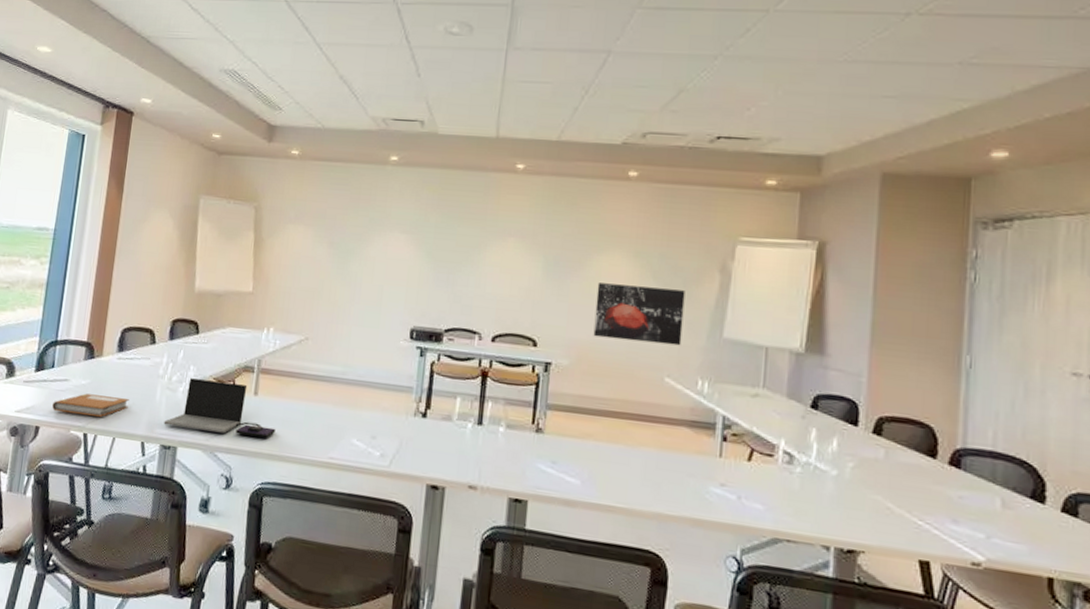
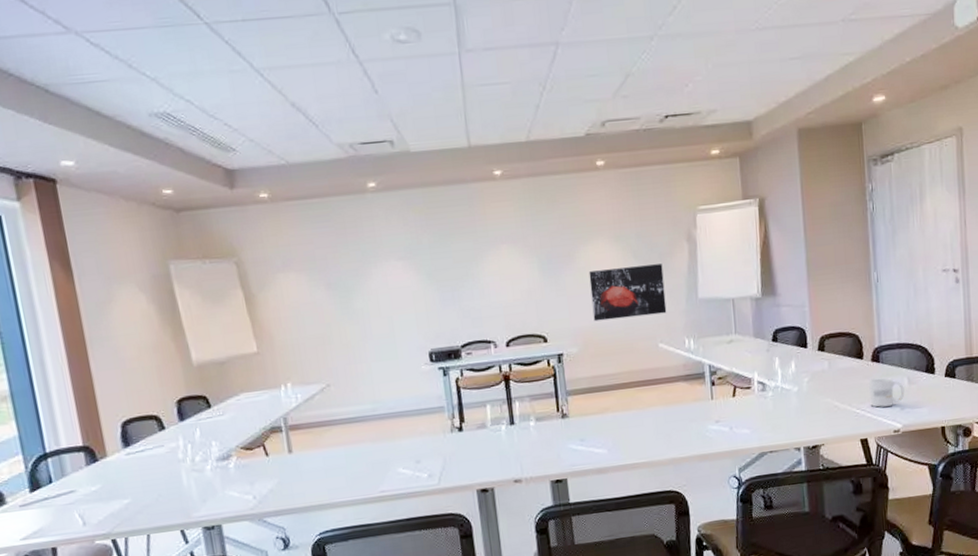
notebook: present [52,393,129,417] -> none [64,492,155,527]
laptop computer: present [163,378,276,438] -> none [199,446,321,507]
mug: none [938,487,995,529] -> present [868,378,905,408]

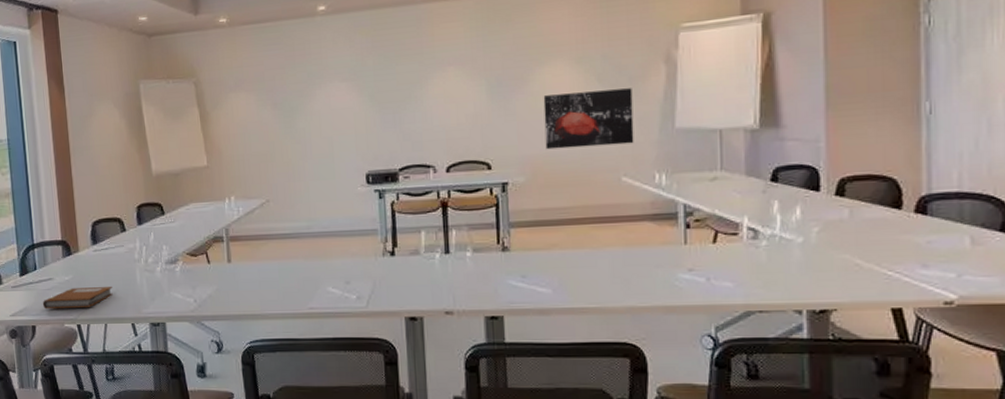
notebook: none [64,492,155,527] -> present [43,287,113,309]
mug: present [868,378,905,408] -> none [907,234,964,271]

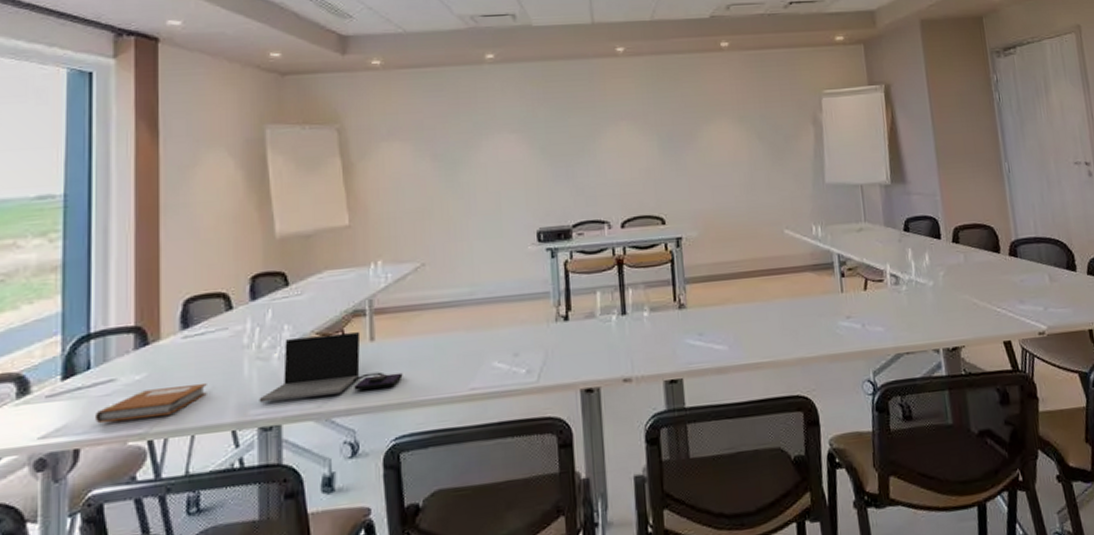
laptop computer: none [148,255,254,304] -> present [259,332,403,403]
wall art: present [543,88,634,150] -> none [711,146,793,204]

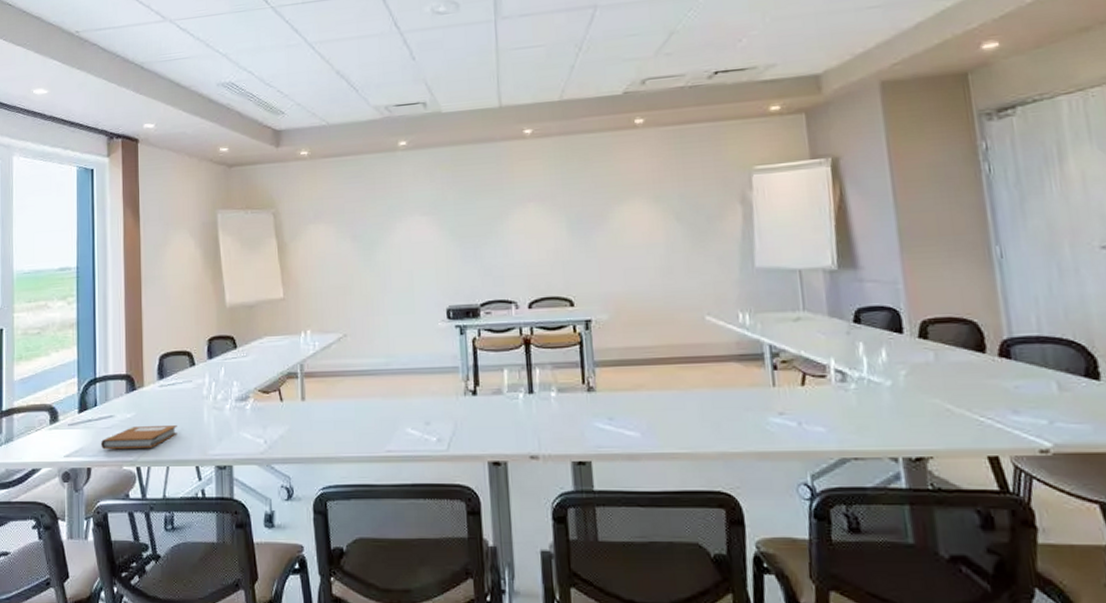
laptop computer: present [259,332,403,403] -> none [215,392,329,445]

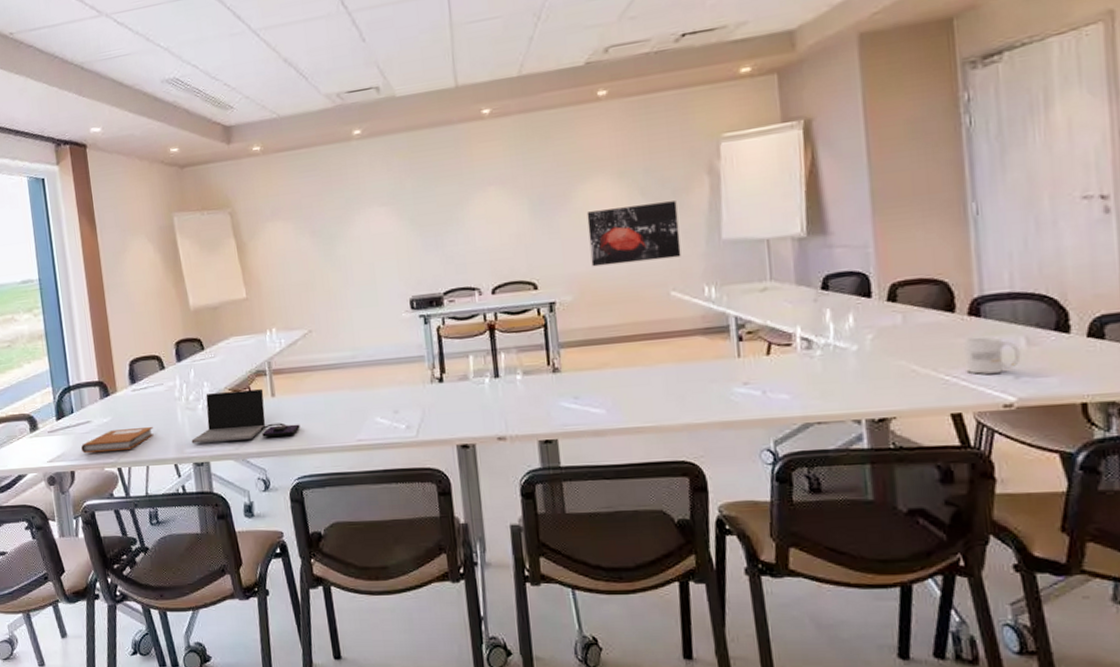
laptop computer: none [215,392,329,445] -> present [191,389,300,444]
wall art: none [623,227,716,287] -> present [586,201,682,267]
mug: none [996,379,1054,417] -> present [963,336,1021,374]

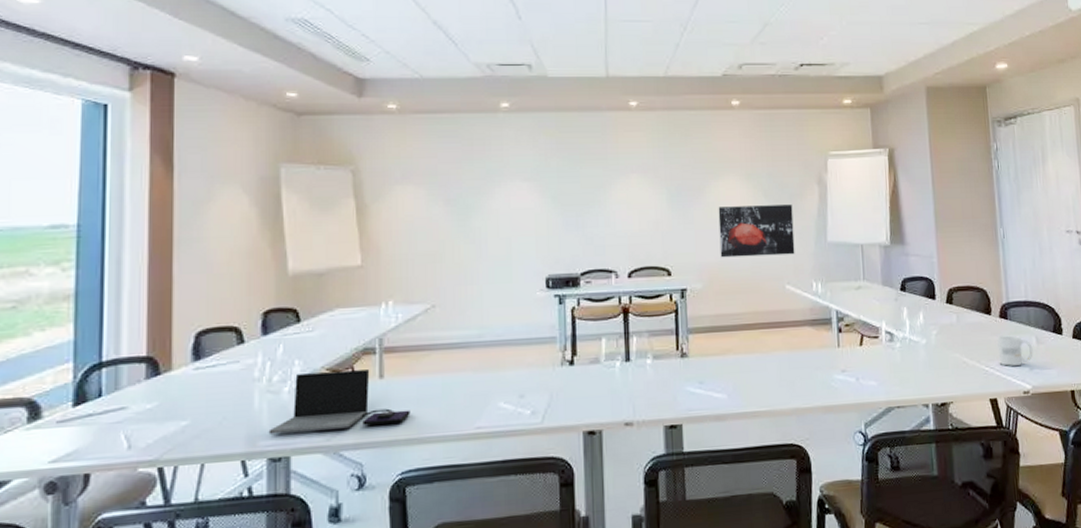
notebook: present [81,427,154,454] -> none [106,415,217,450]

